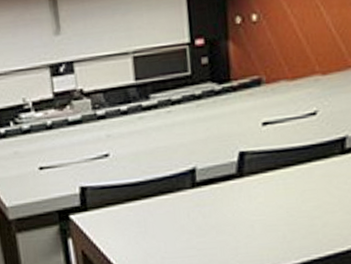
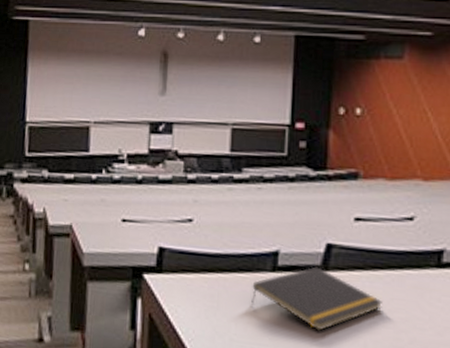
notepad: none [175,175,296,233] -> present [251,266,382,331]

